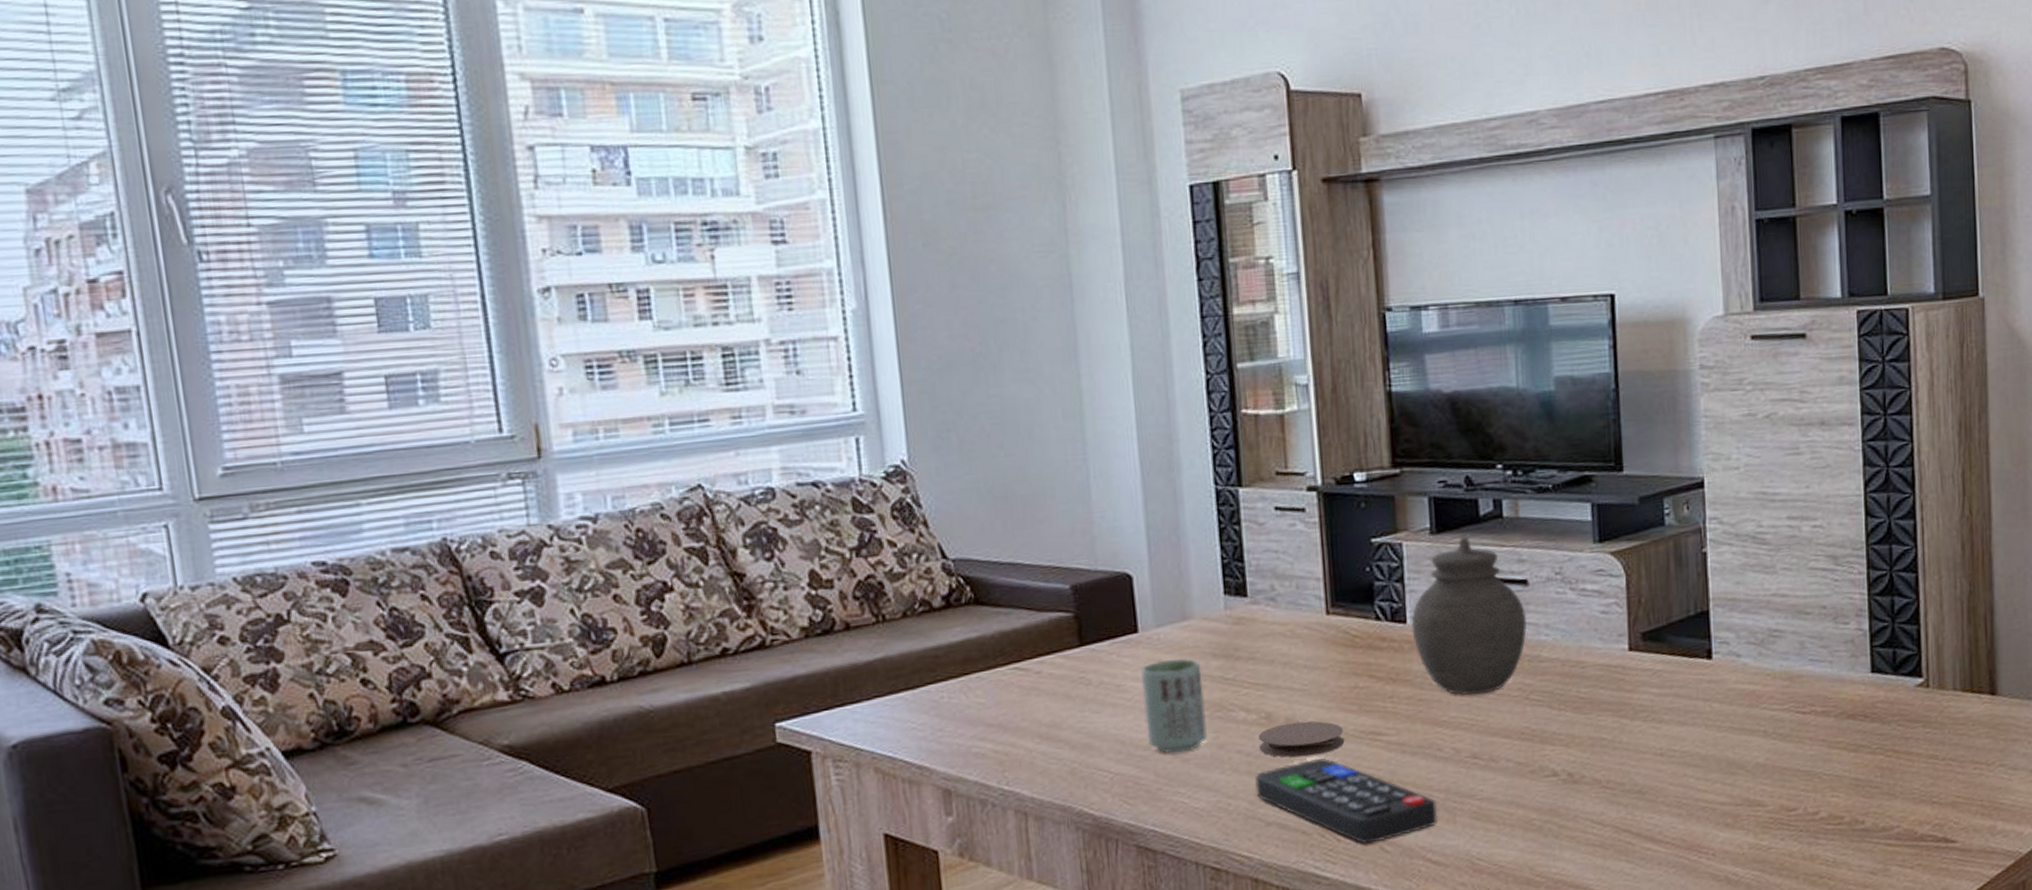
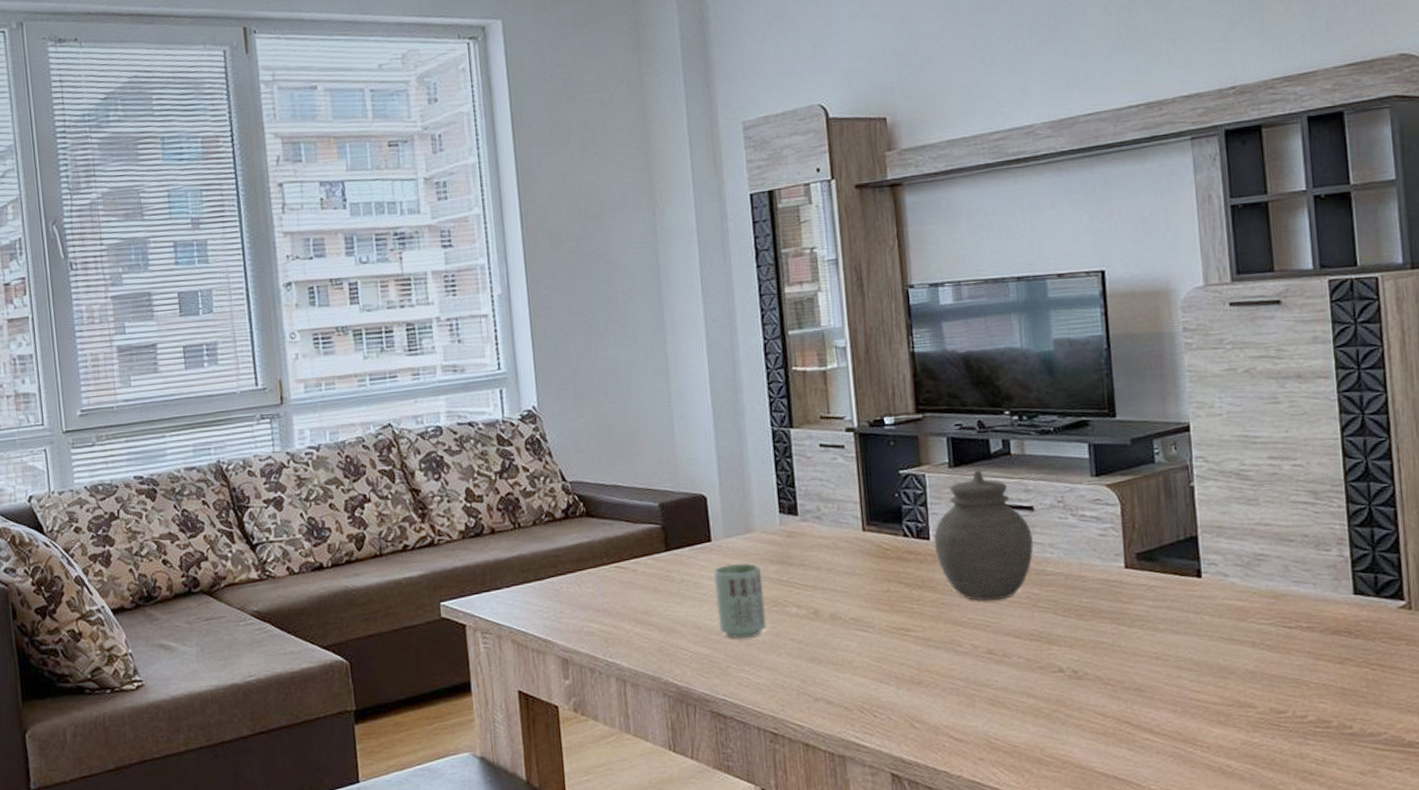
remote control: present [1255,758,1438,844] -> none [805,648,959,720]
coaster: present [1259,721,1345,758] -> none [808,617,879,647]

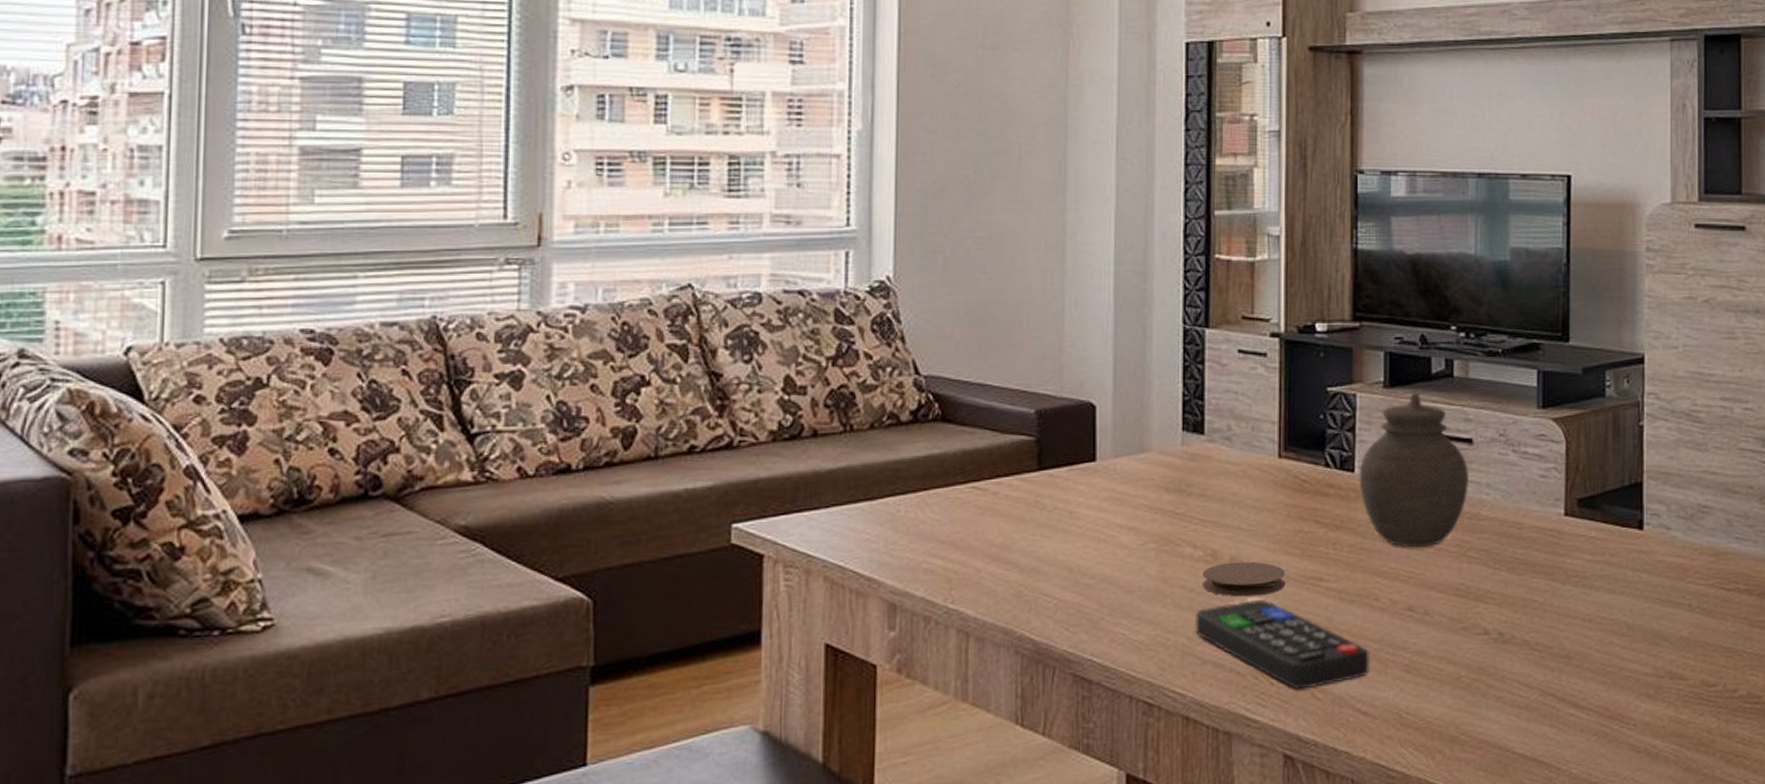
cup: present [713,563,766,639] -> none [1094,490,1154,584]
remote control: none [805,648,959,720] -> present [1195,599,1370,689]
coaster: none [808,617,879,647] -> present [1203,561,1286,597]

